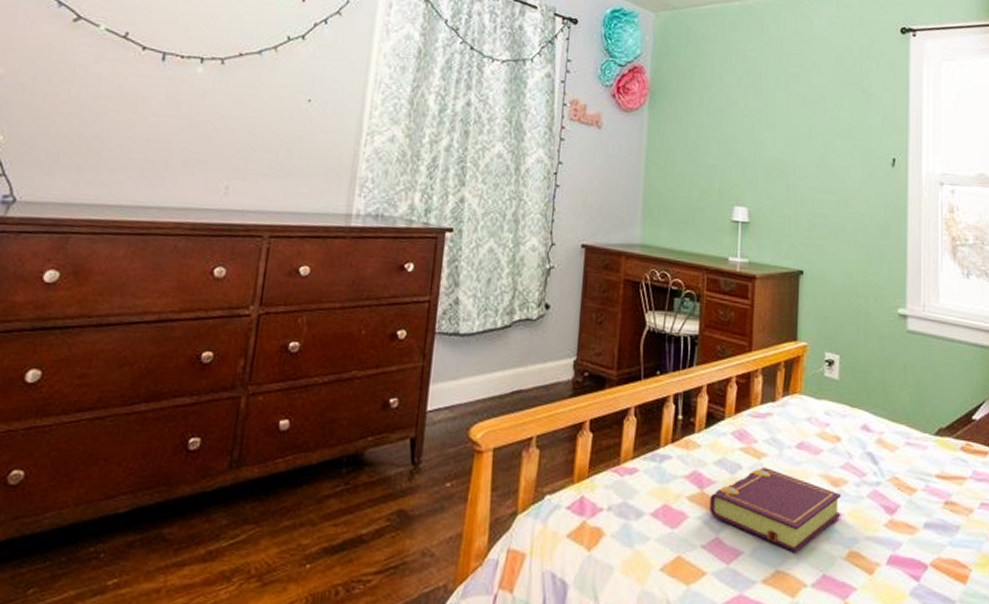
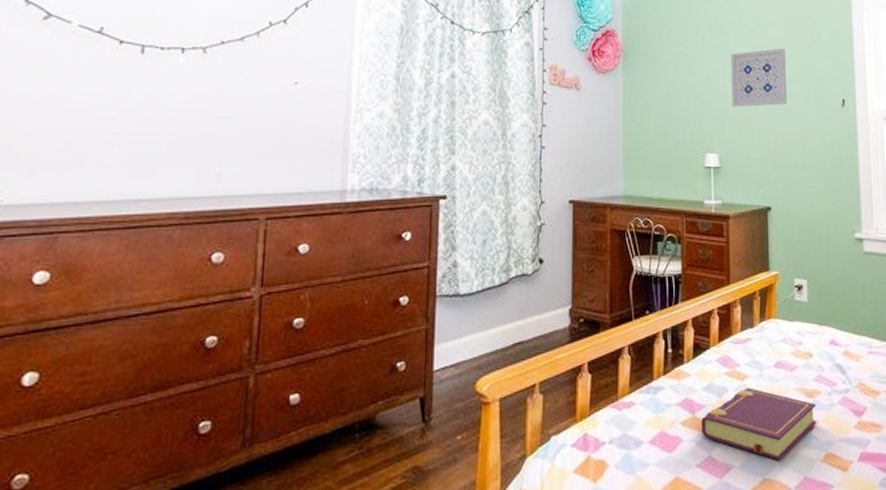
wall art: none [767,97,830,160] -> present [731,48,787,107]

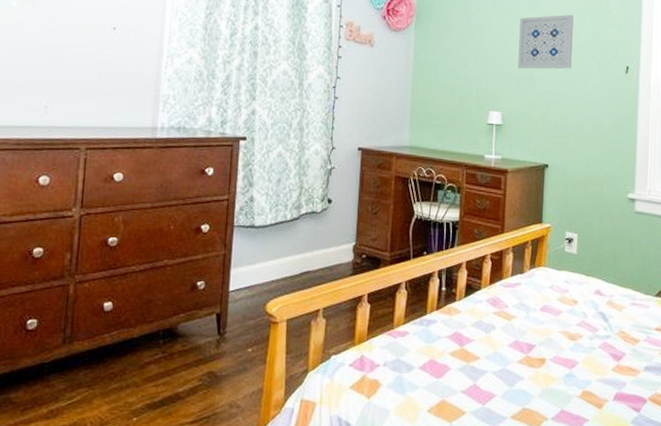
book: present [701,388,817,460] -> none [468,327,578,393]

